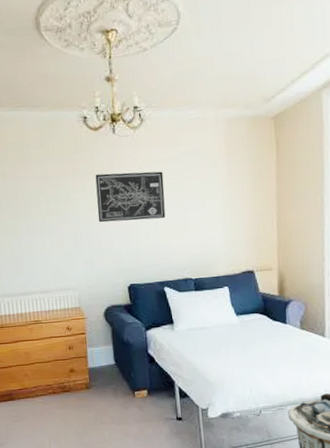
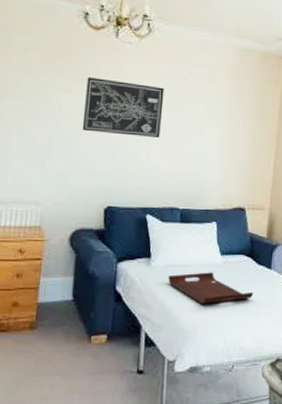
serving tray: none [191,331,272,360] -> present [168,272,254,304]

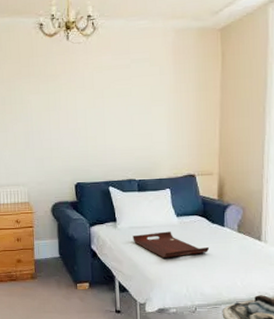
wall art: present [82,77,164,138] -> none [48,77,113,124]

